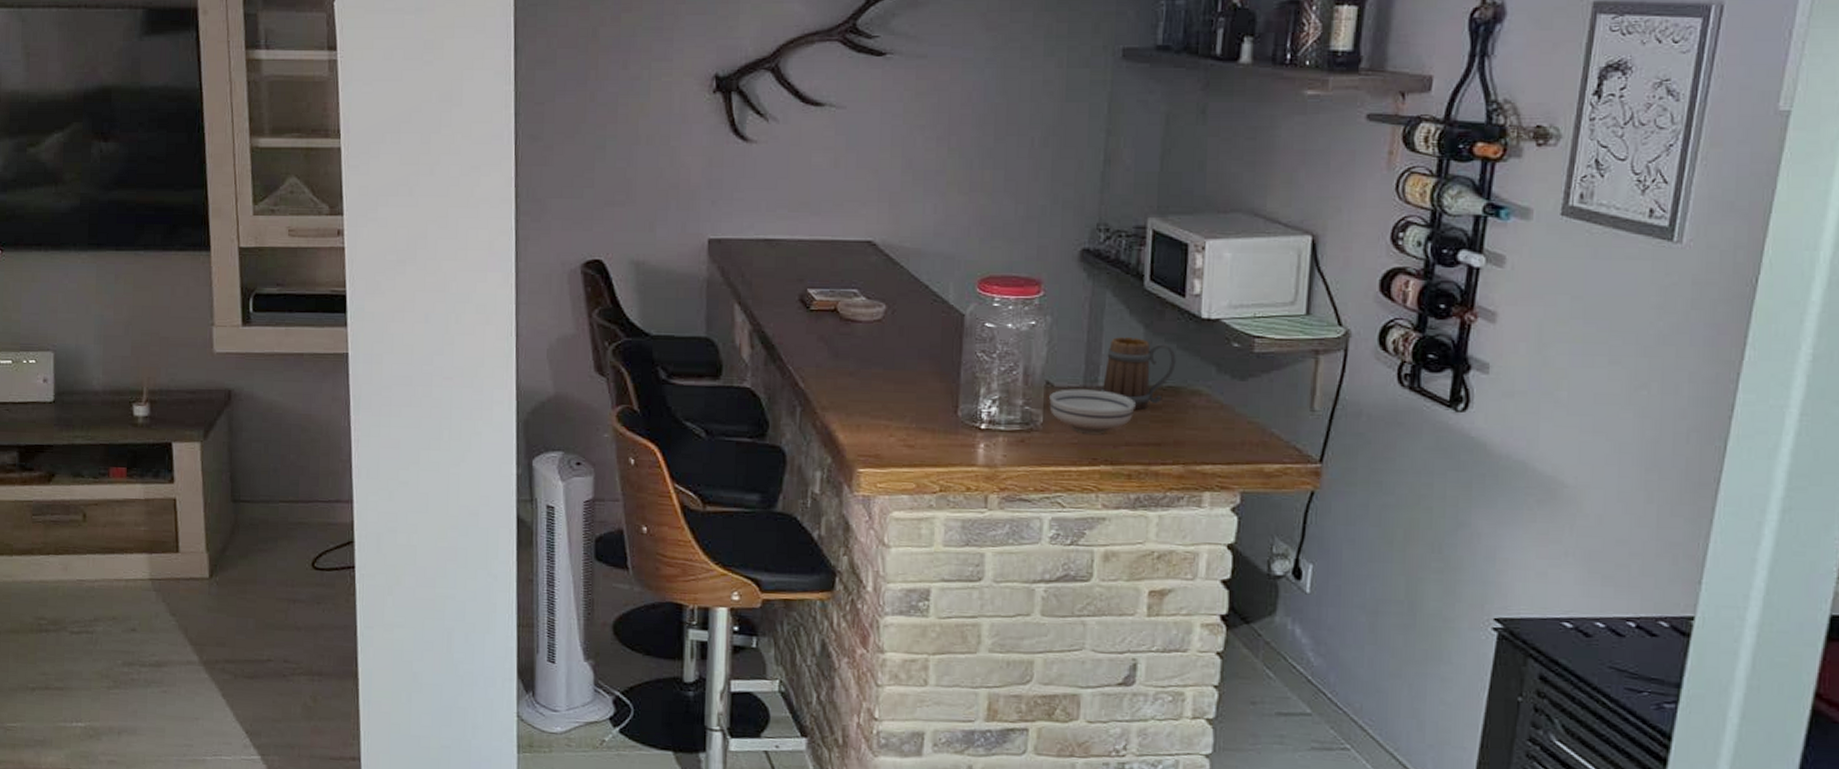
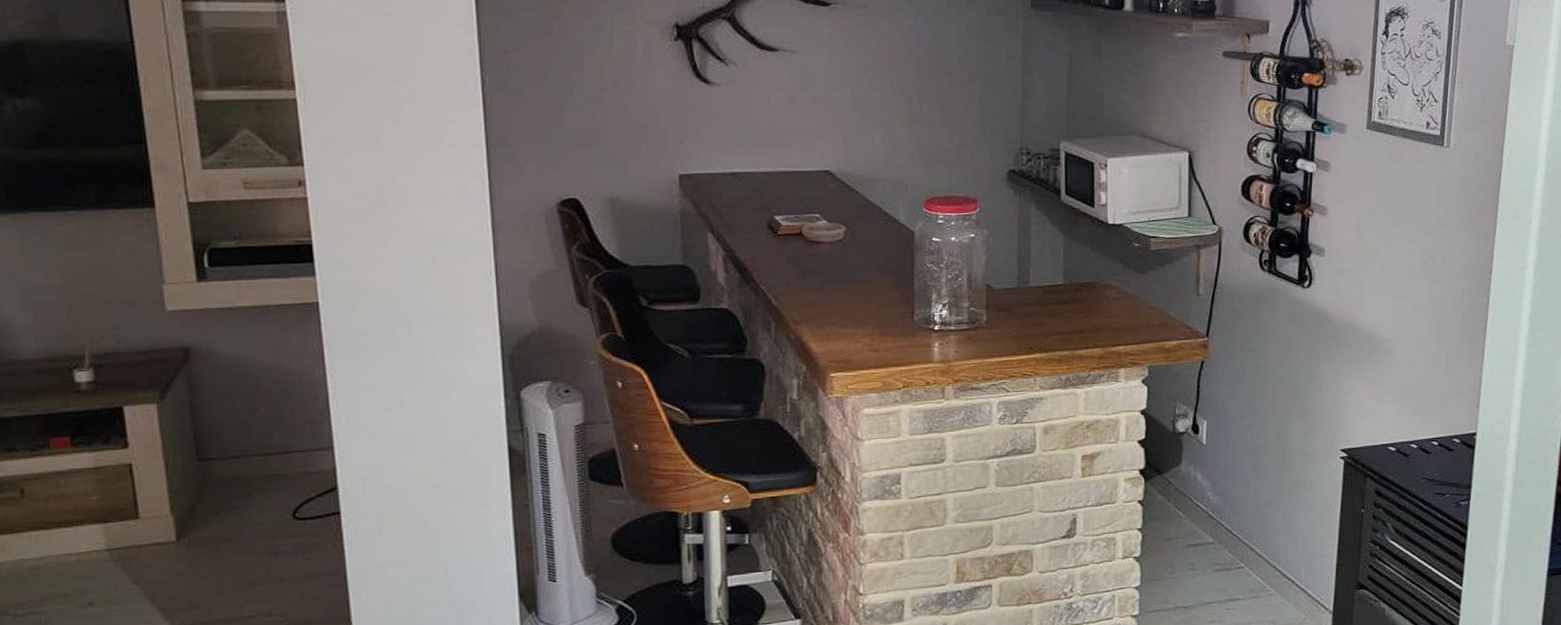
bowl: present [1049,389,1135,434] -> none [990,289,1061,327]
beer mug: present [1100,337,1176,410] -> none [1031,243,1091,304]

